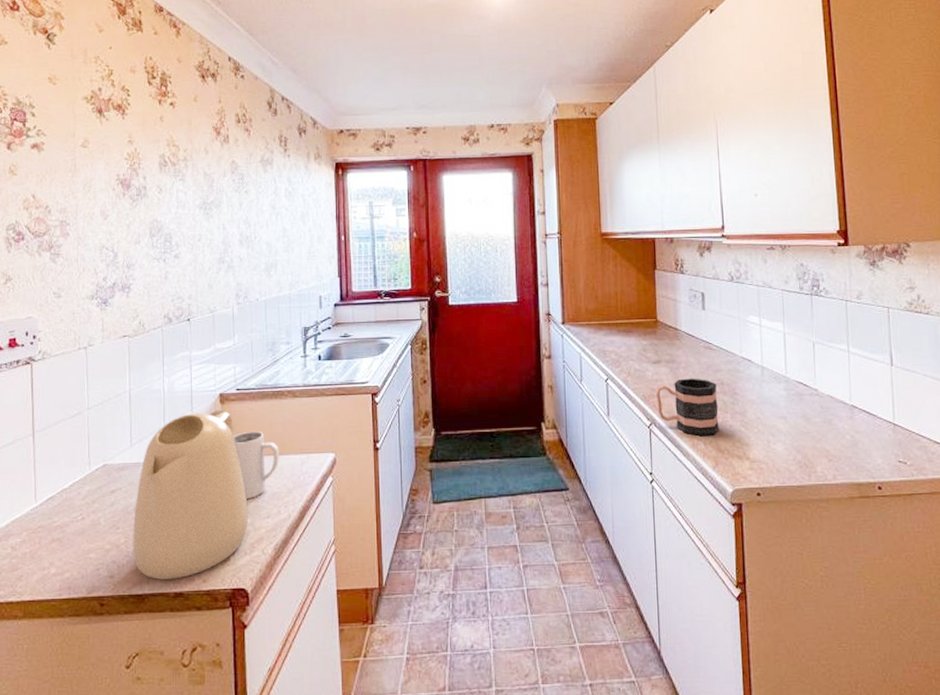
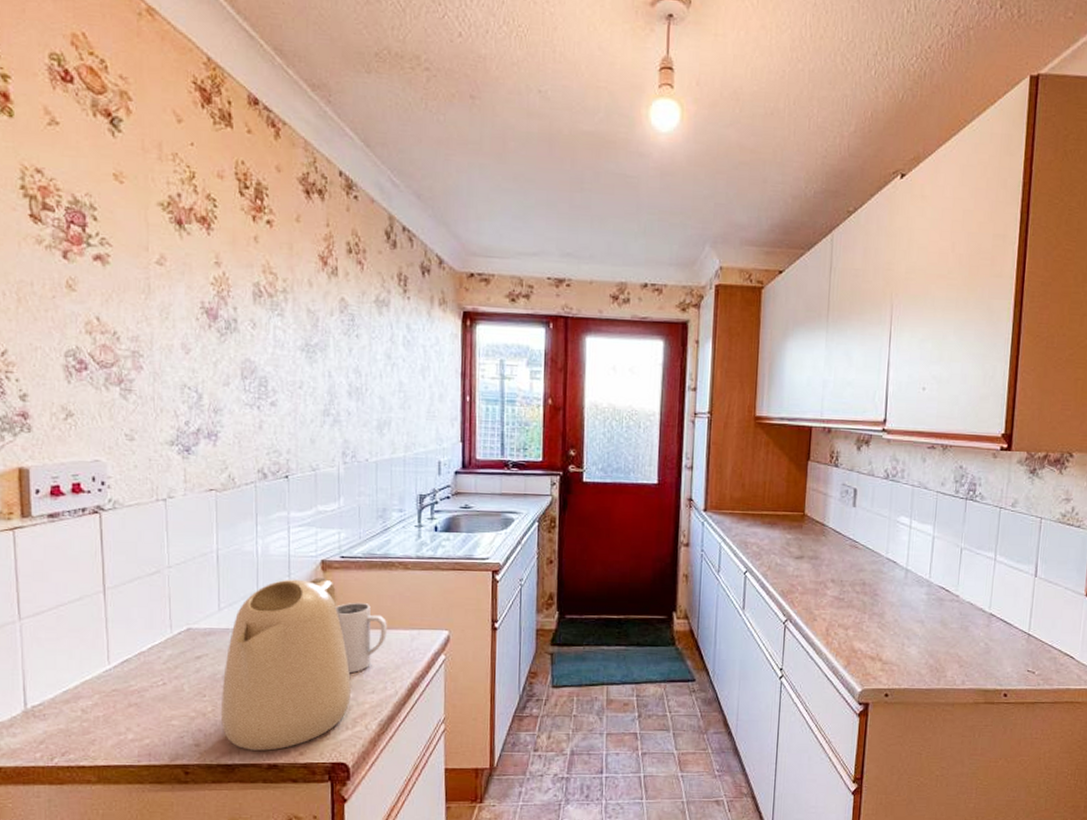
mug: present [655,378,719,437] -> none [794,576,859,636]

